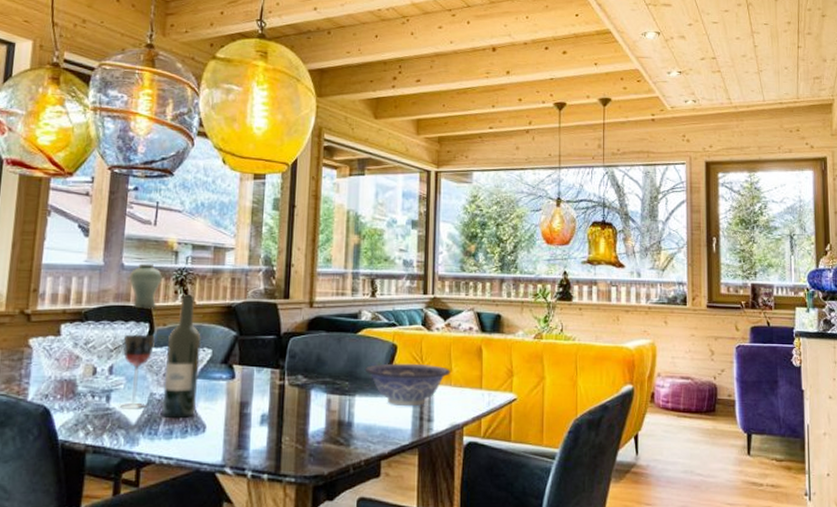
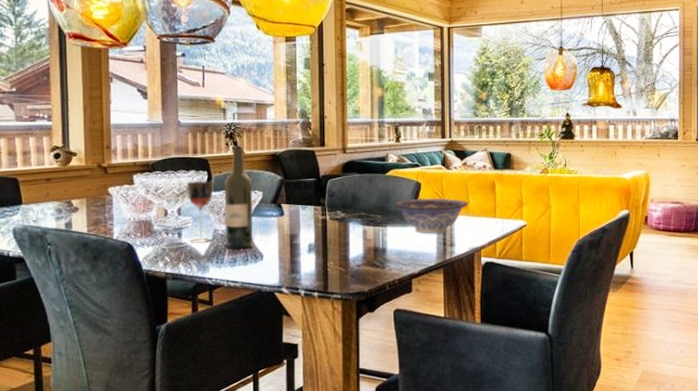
vase: present [129,263,162,309] -> none [186,120,214,159]

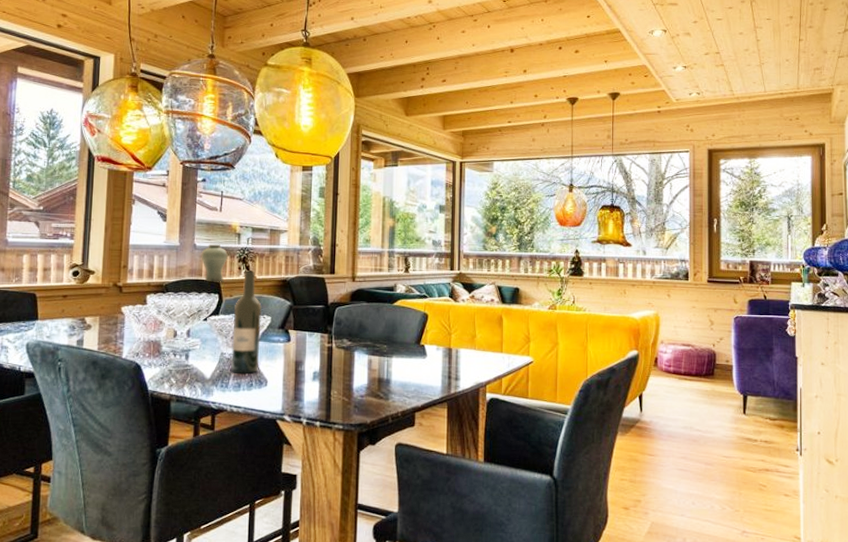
vase: none [186,120,214,159] -> present [201,244,228,282]
wineglass: present [186,181,214,243] -> none [195,303,223,366]
decorative bowl: present [394,198,468,235] -> none [400,329,475,367]

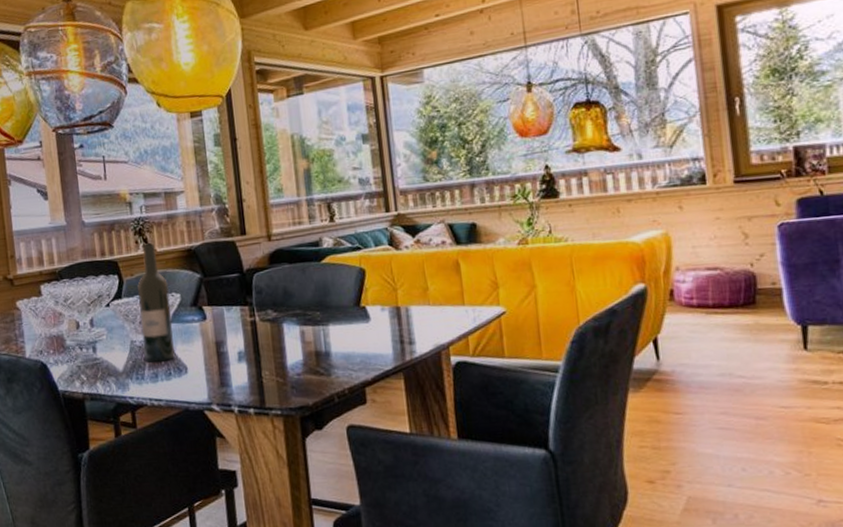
vase: present [201,244,228,282] -> none [91,217,122,263]

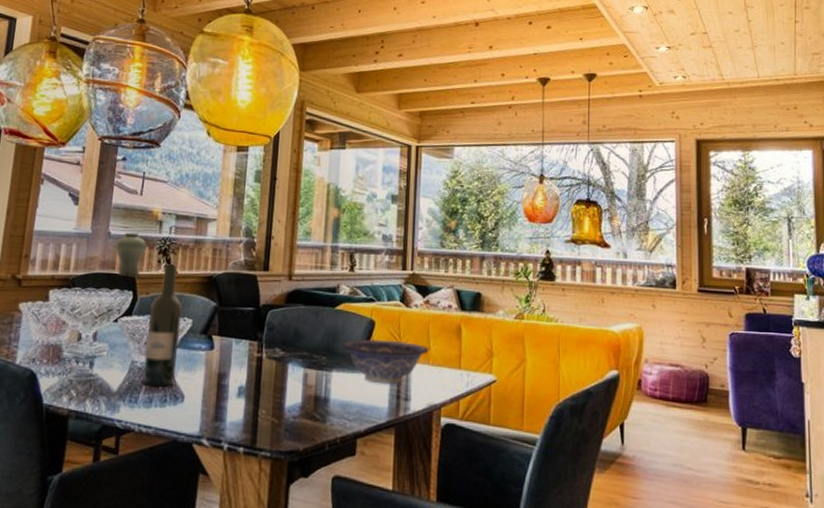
vase: none [91,217,122,263] -> present [115,232,147,277]
decorative bowl: none [334,285,428,332] -> present [342,339,429,385]

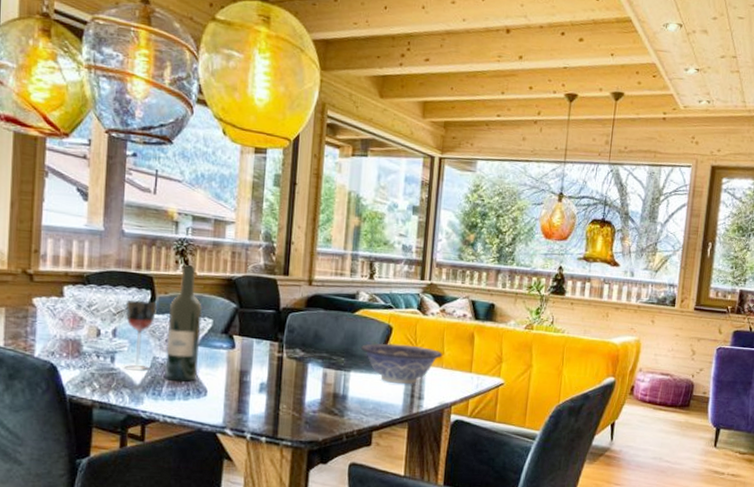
wineglass: none [100,302,138,377] -> present [122,300,157,371]
vase: present [115,232,147,277] -> none [130,231,163,277]

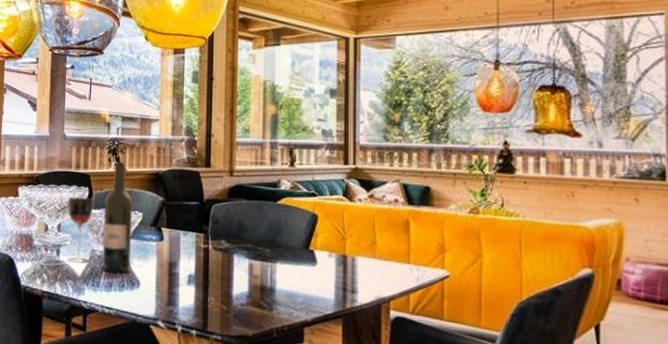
decorative bowl: present [360,343,443,385] -> none [285,232,375,277]

